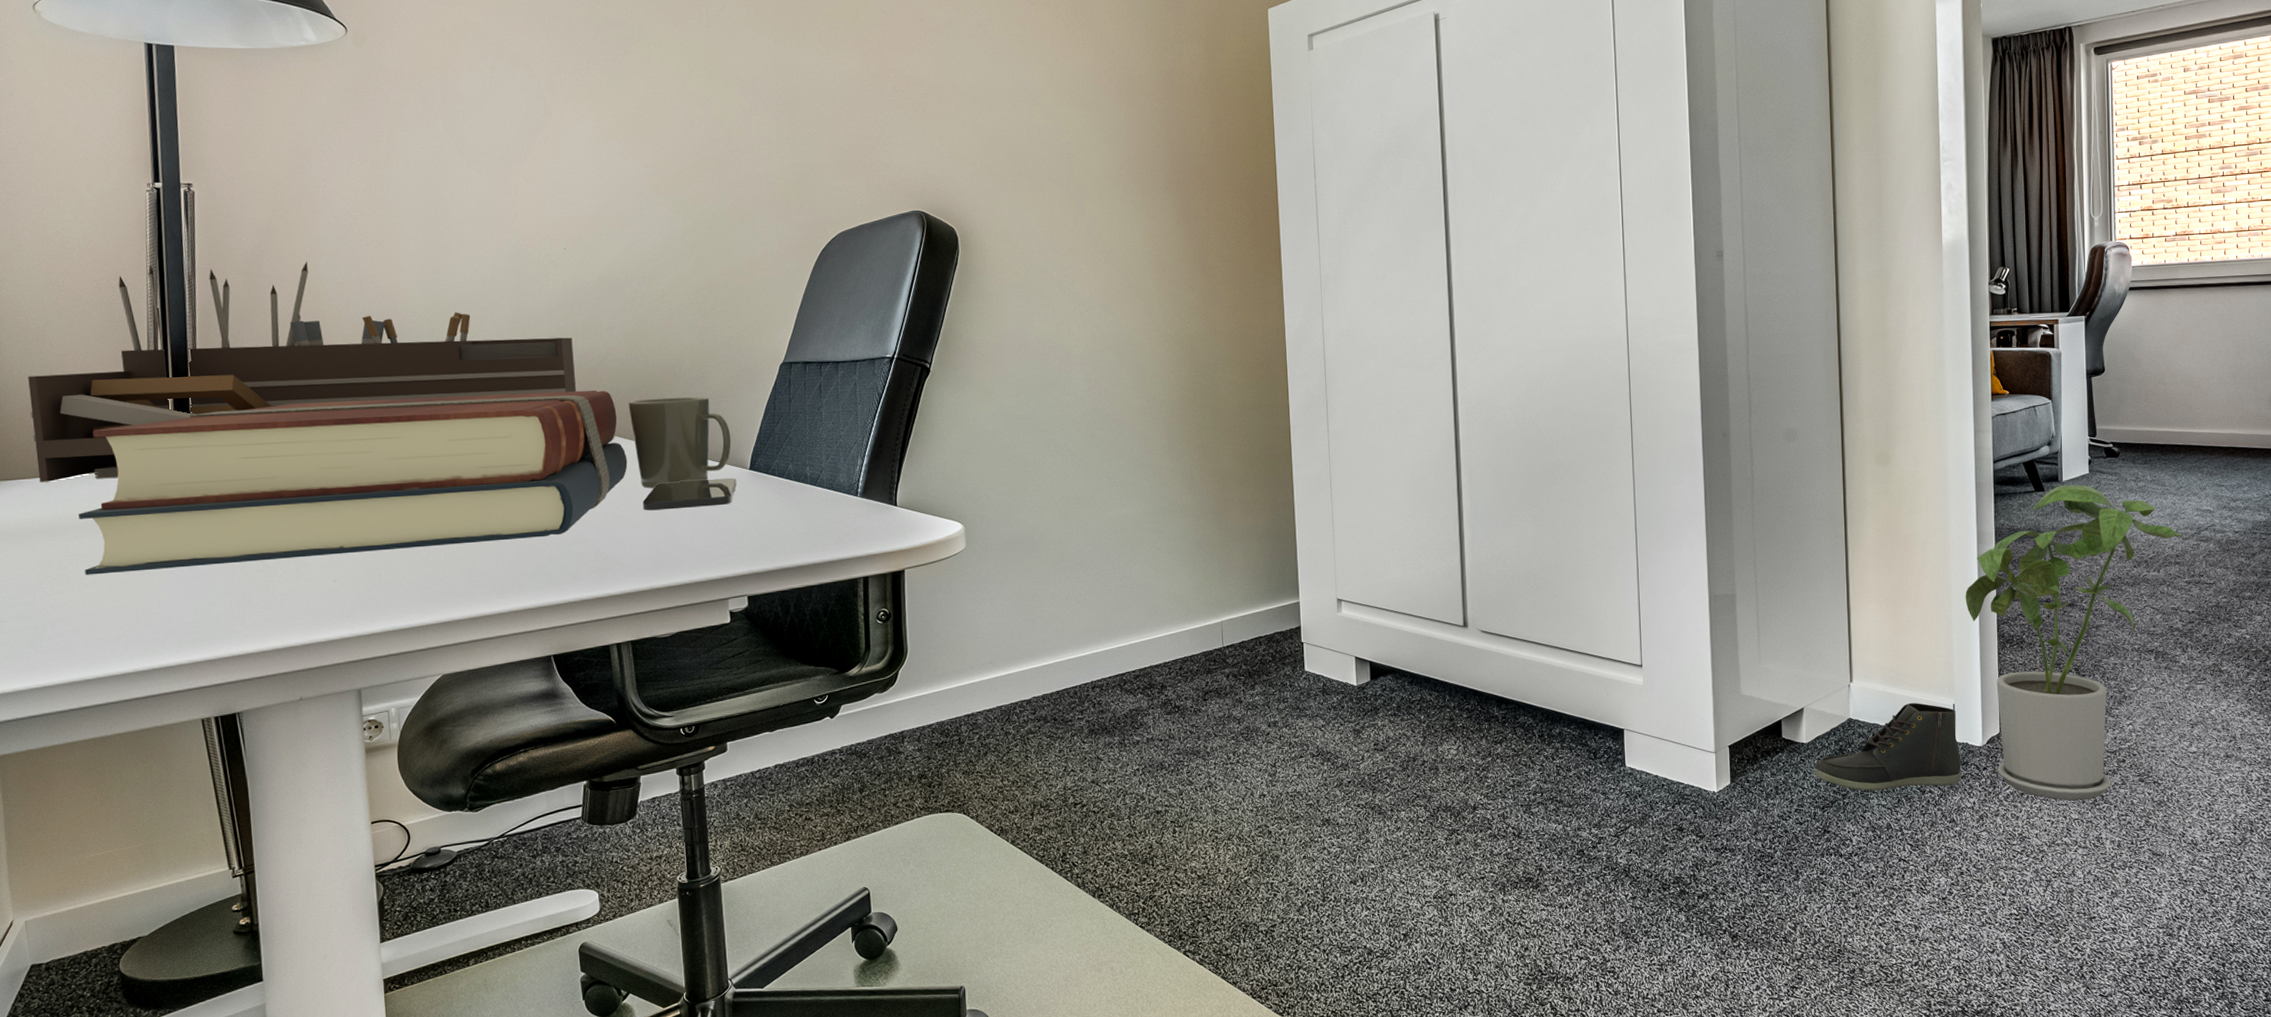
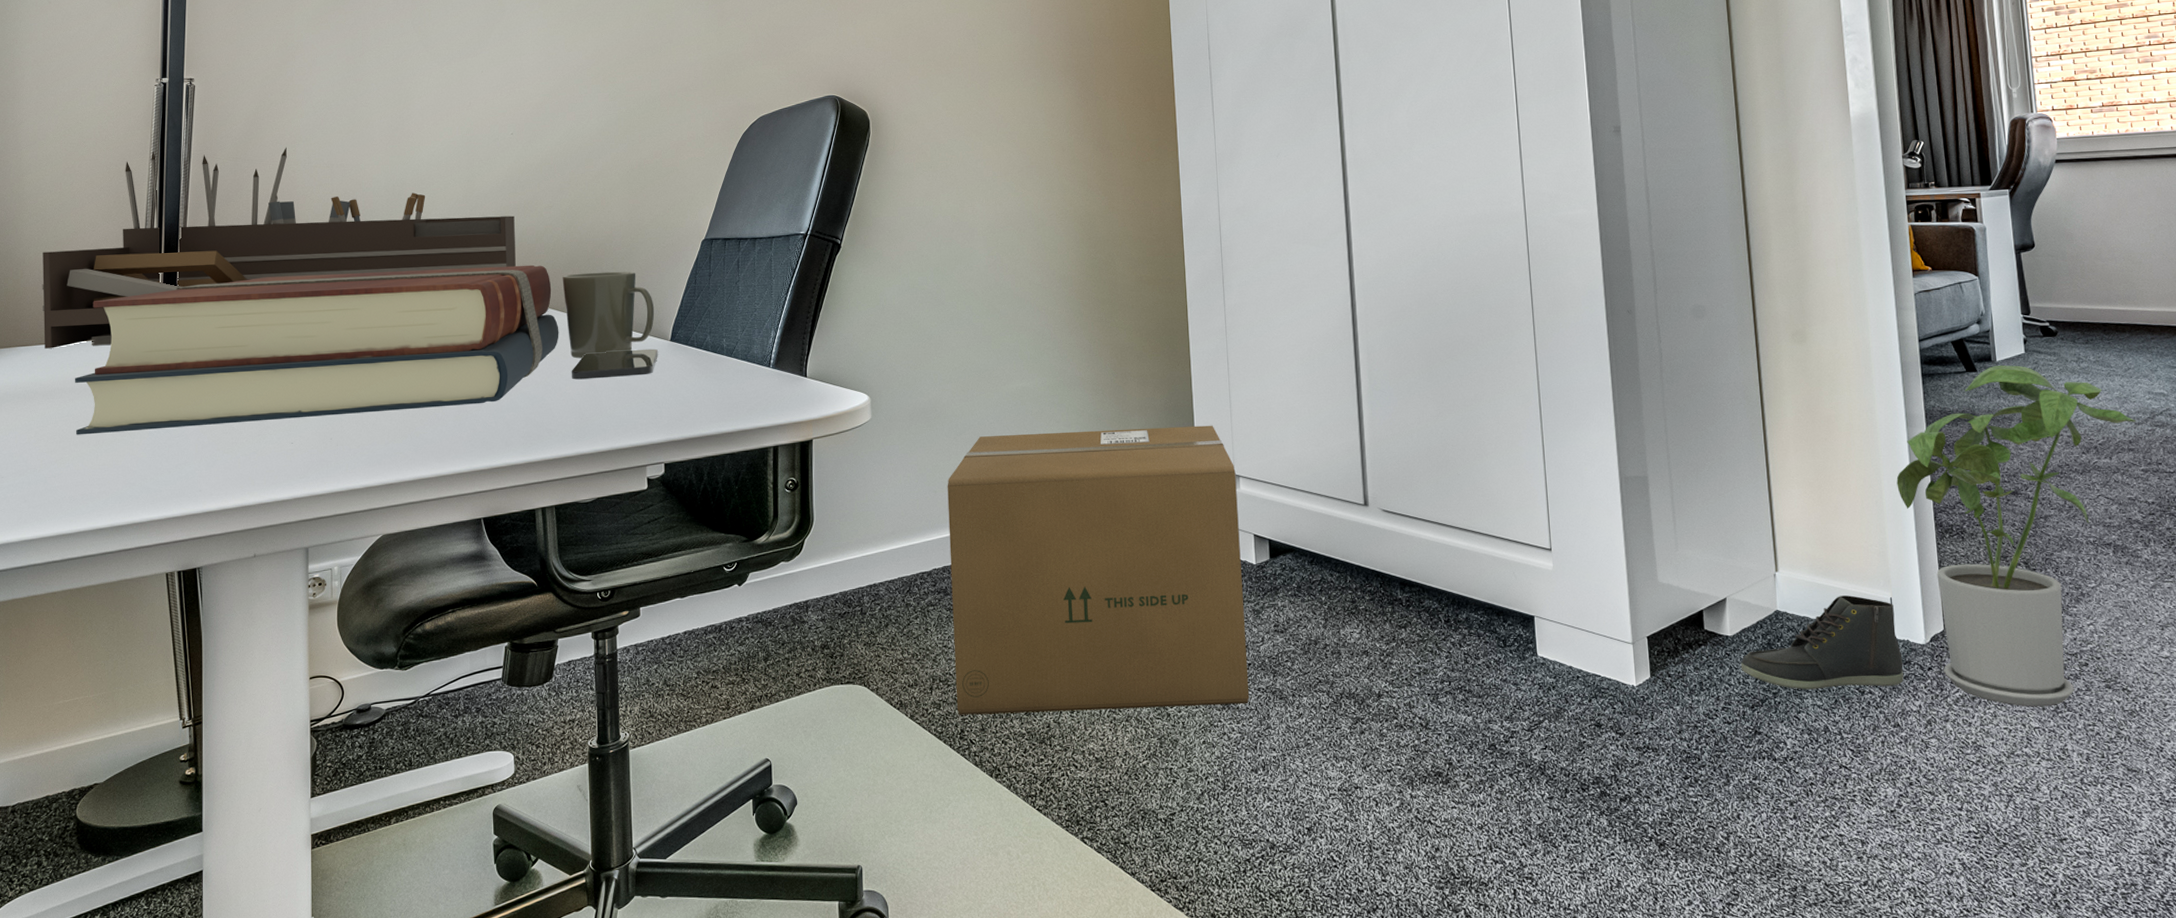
box: none [1045,550,1349,839] -> present [947,425,1250,715]

